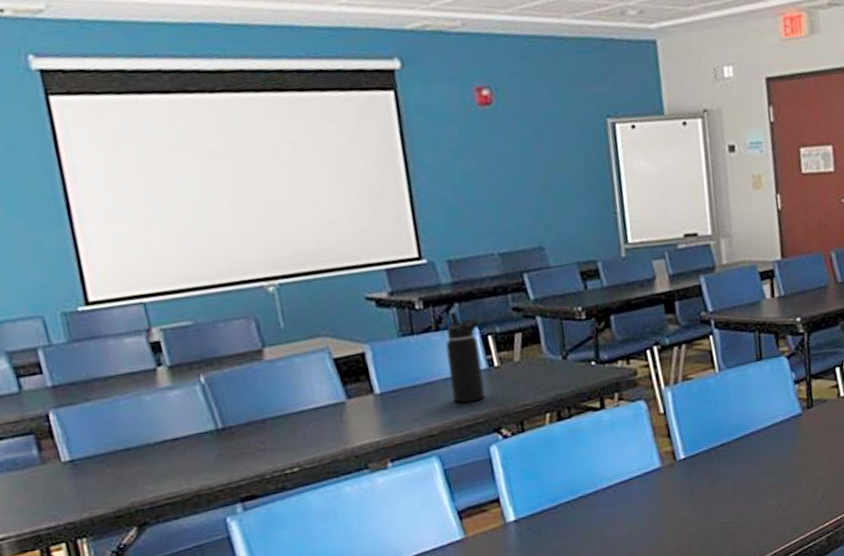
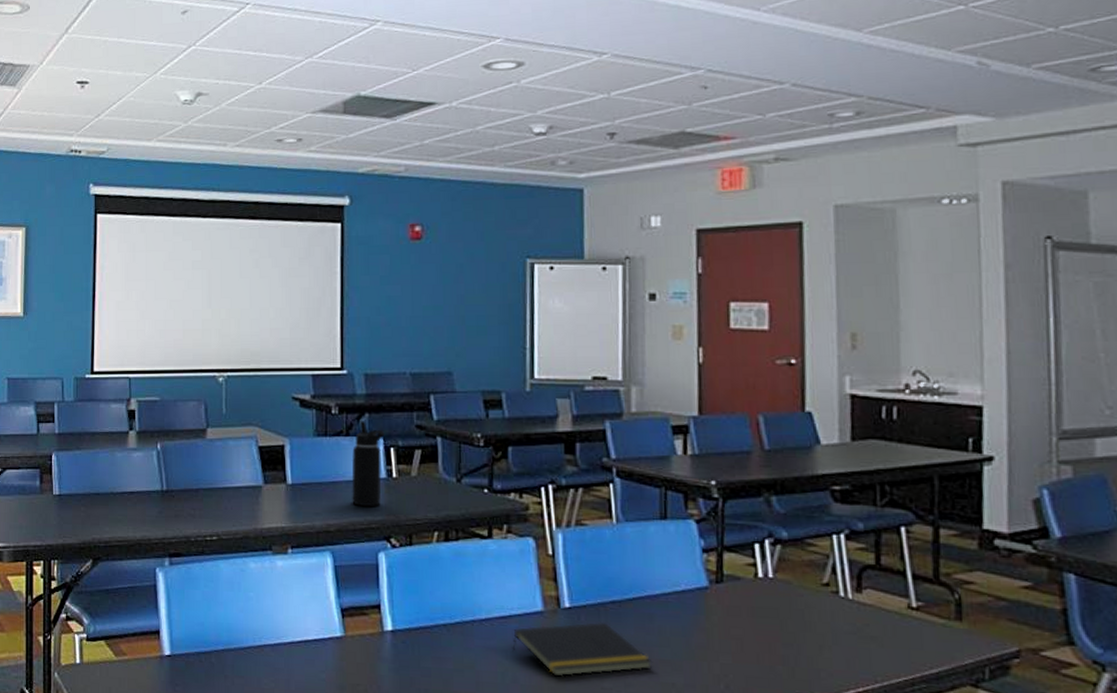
notepad: none [635,465,761,524] -> present [512,621,652,677]

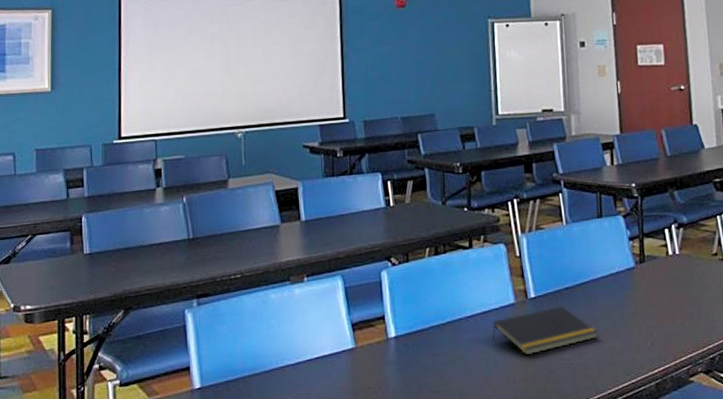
water bottle: present [352,421,385,506] -> none [356,160,382,233]

